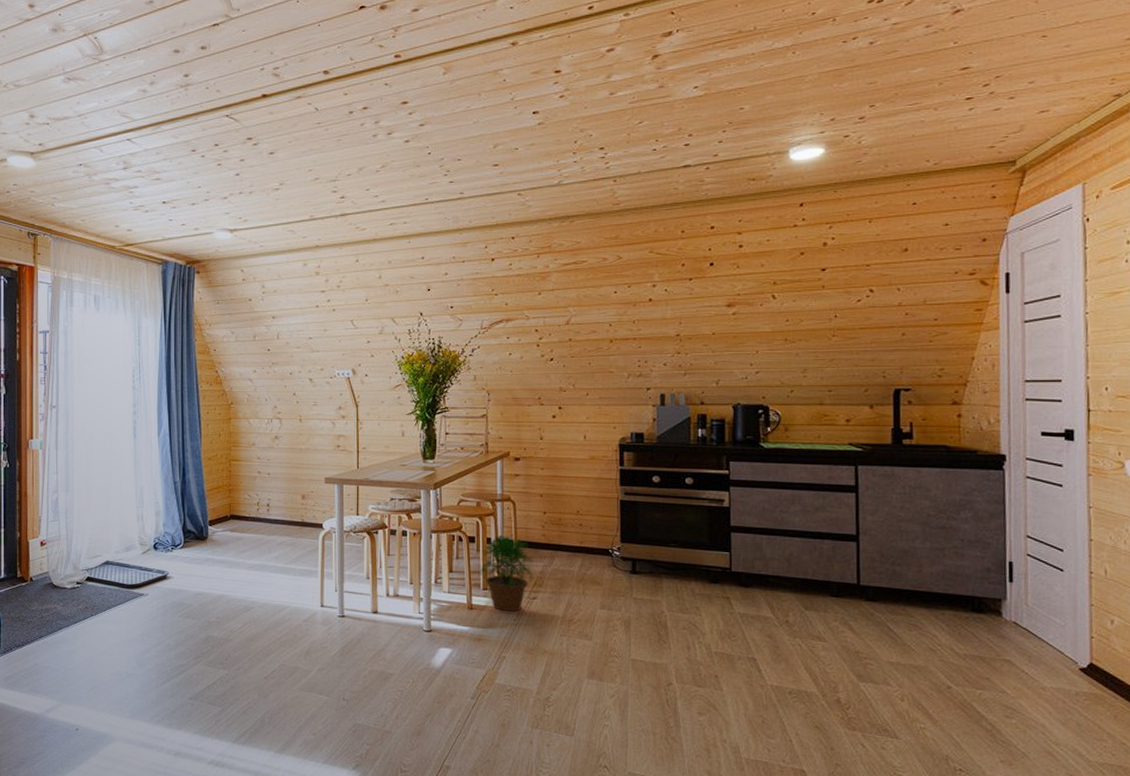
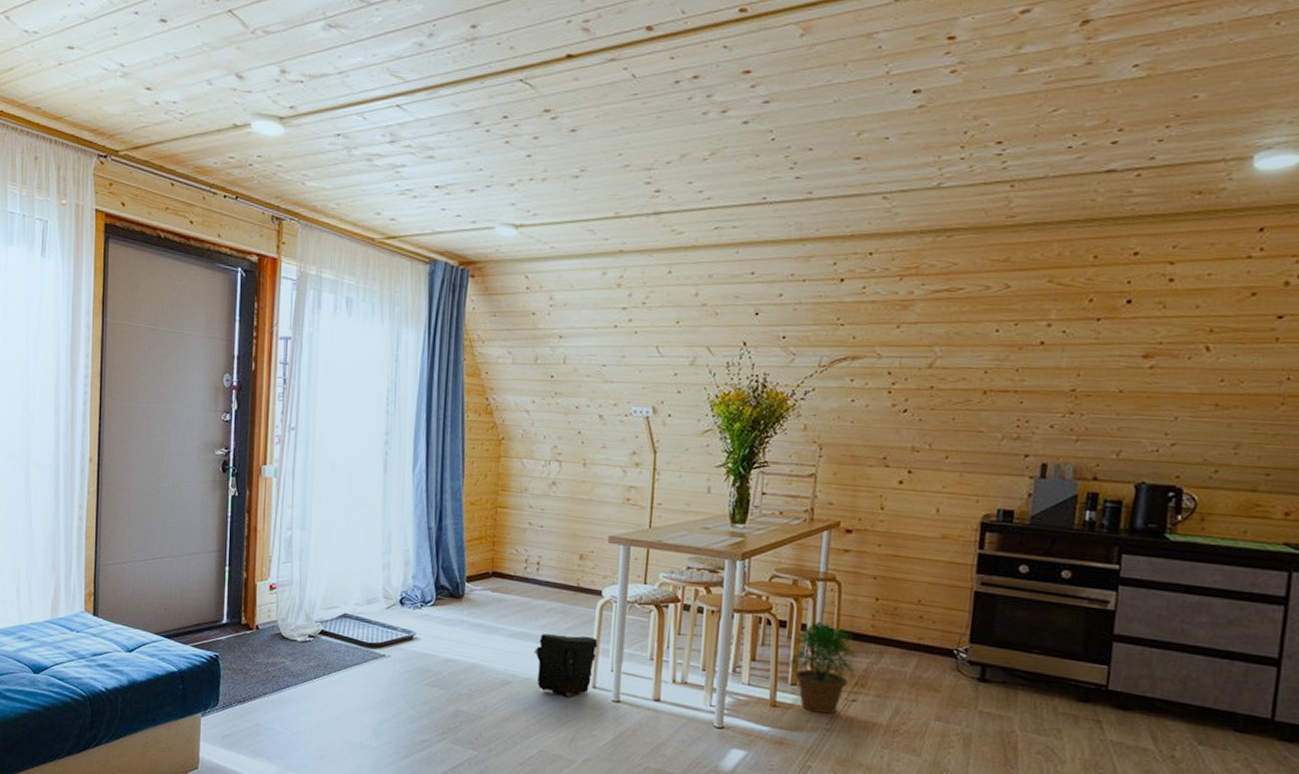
bag: none [270,563,322,618] -> present [534,633,598,699]

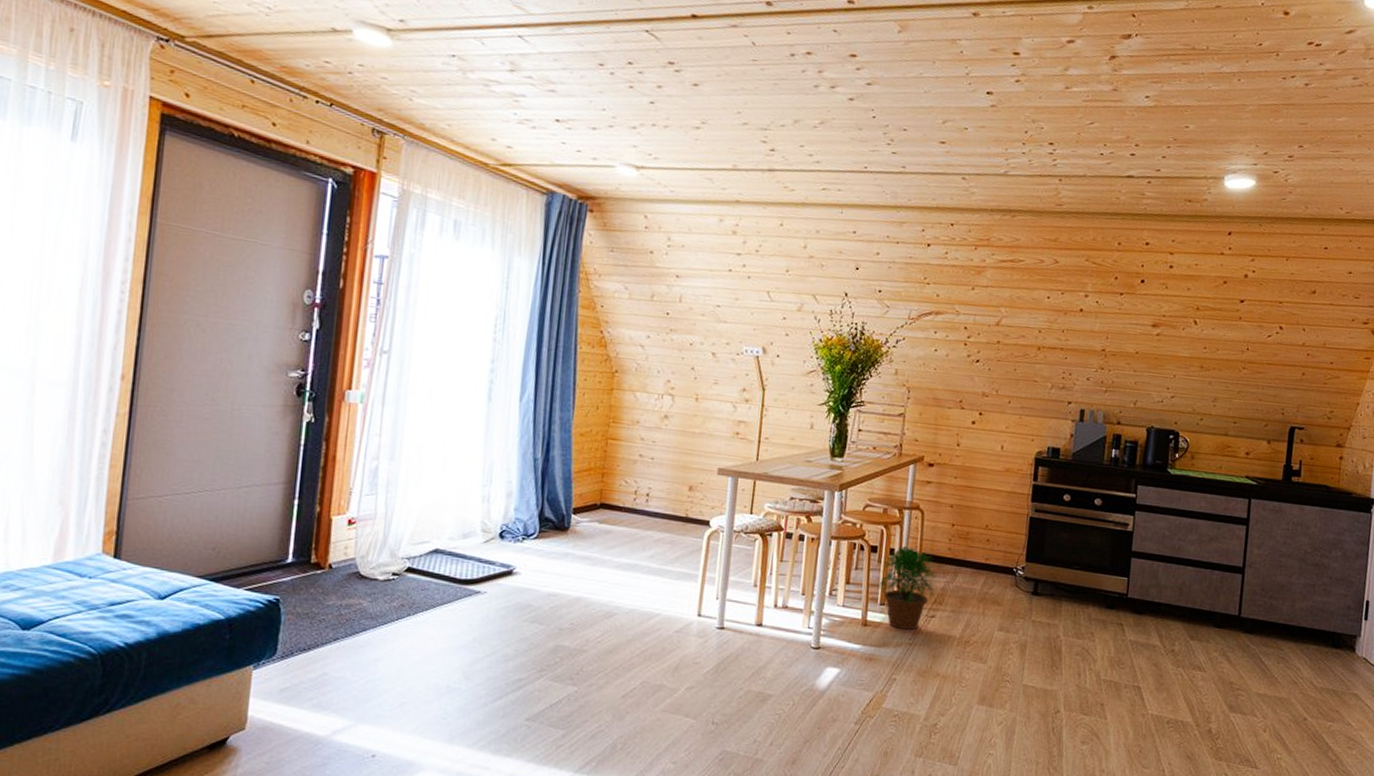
bag: present [534,633,598,699] -> none [640,564,704,628]

